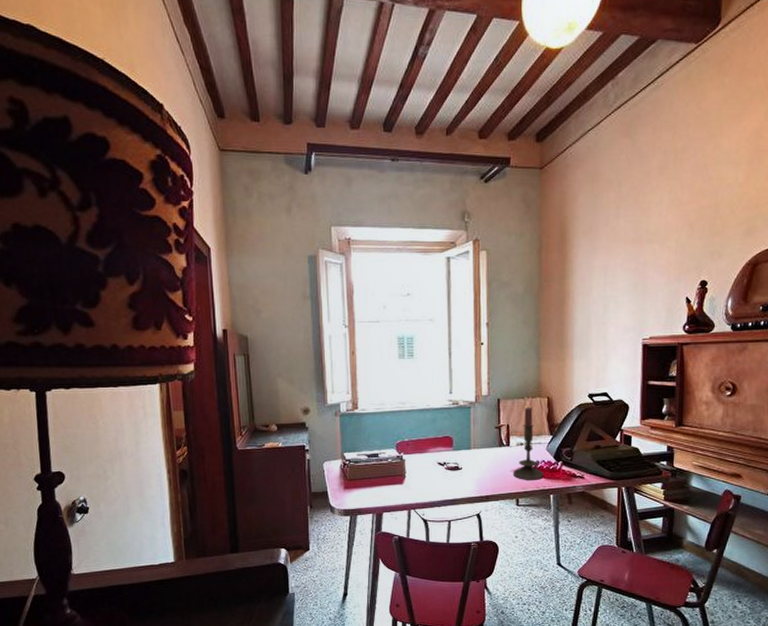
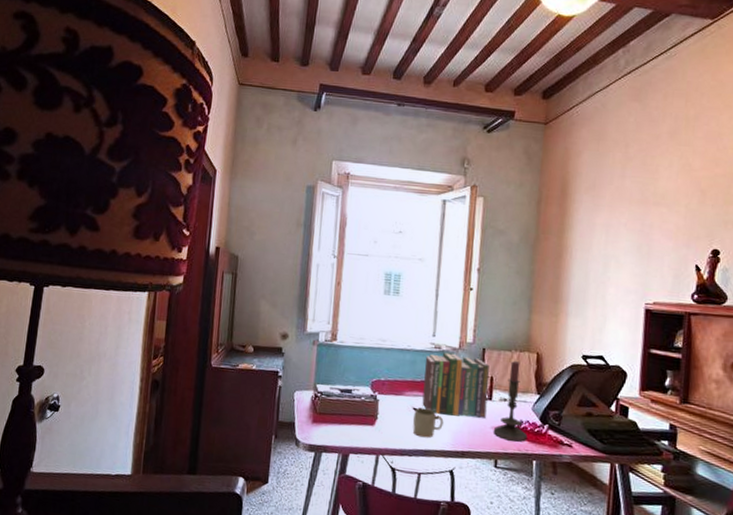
mug: none [439,461,467,489] -> present [413,407,444,438]
books: none [444,407,506,465] -> present [422,352,490,419]

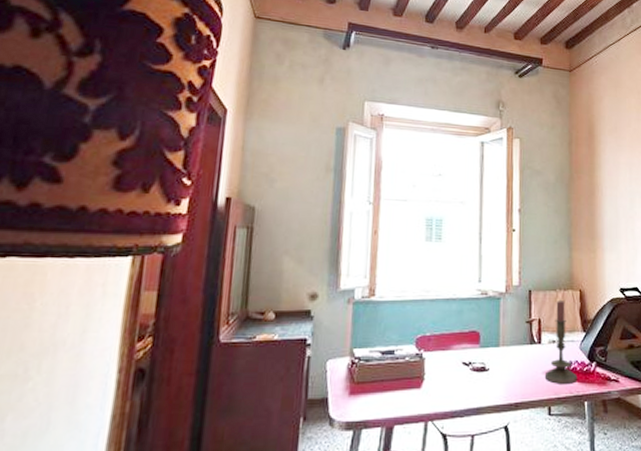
mug: present [413,407,444,438] -> none [463,361,495,394]
books: present [422,352,490,419] -> none [471,298,537,365]

